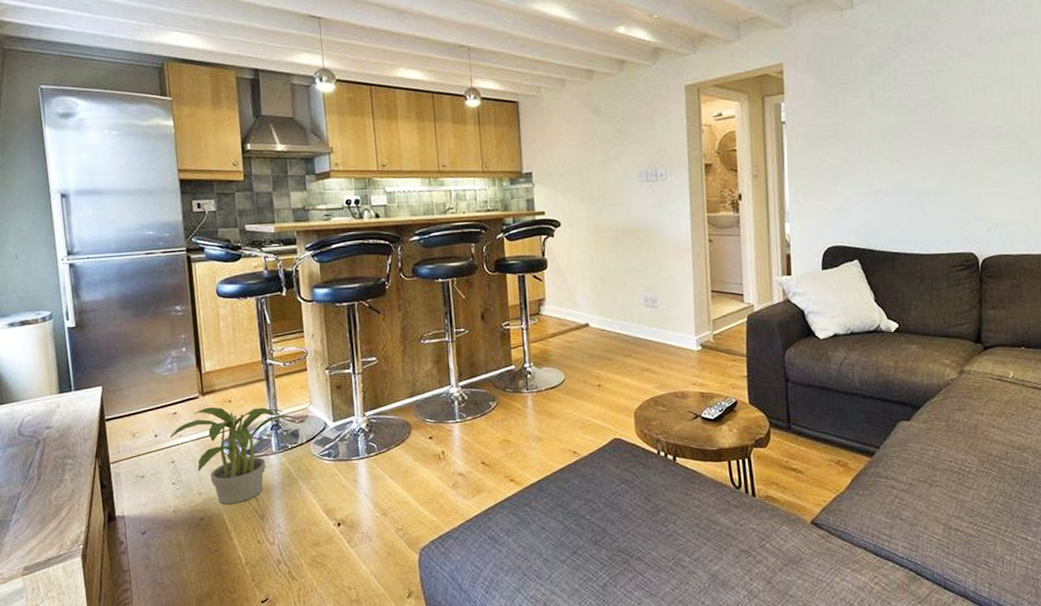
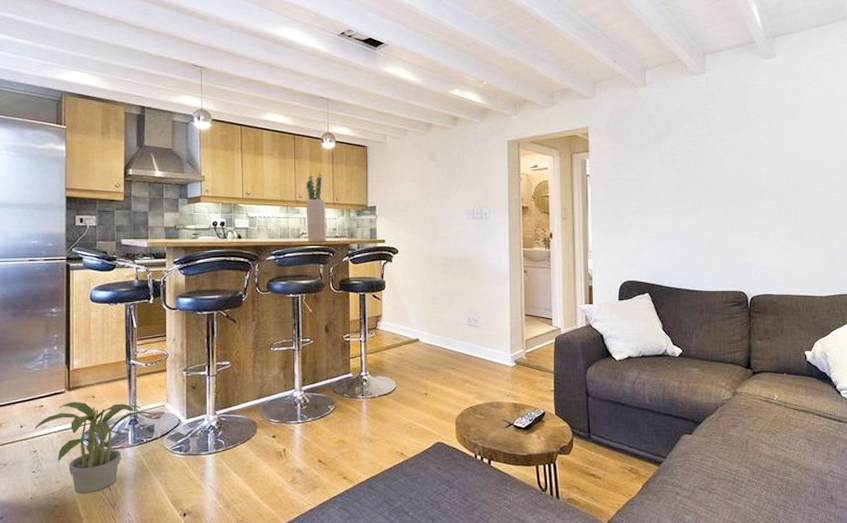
vase: none [450,134,477,220] -> present [306,171,327,244]

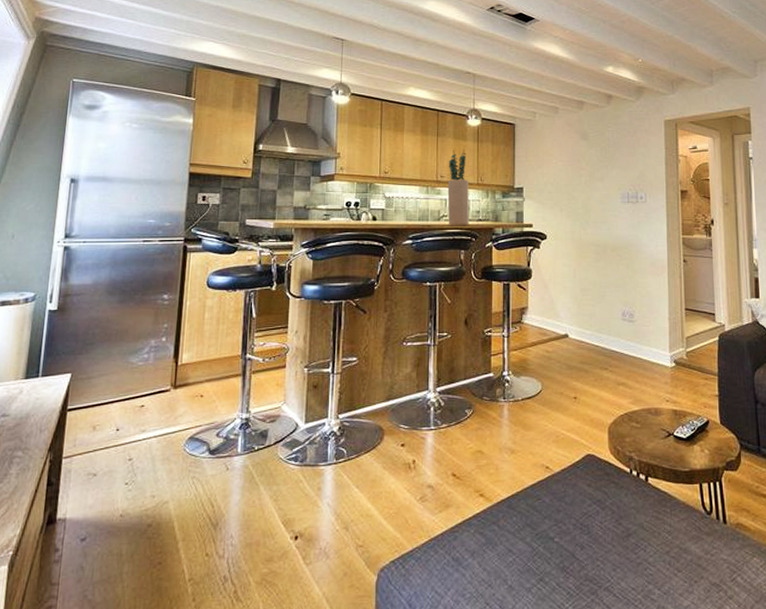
potted plant: present [34,401,152,493] -> none [132,401,267,510]

